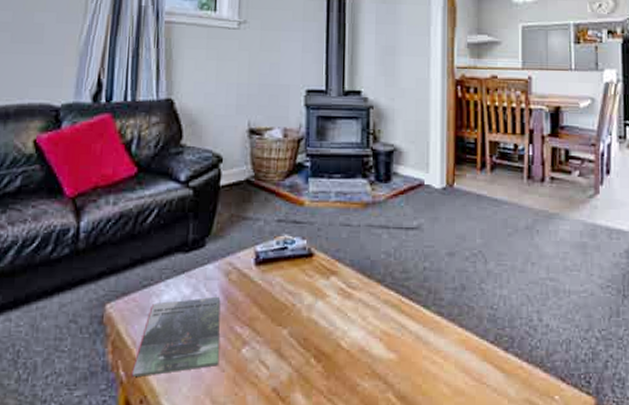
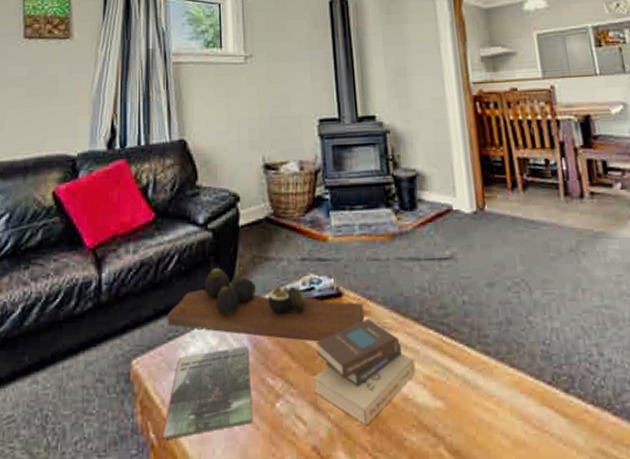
decorative tray: none [143,224,333,295] -> present [167,268,365,341]
books: none [279,278,375,373] -> present [313,318,416,427]

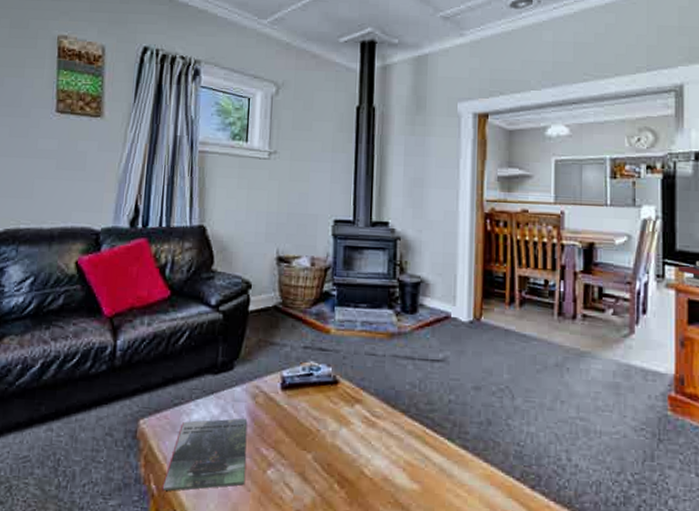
decorative tray: present [167,268,365,341] -> none [174,347,357,421]
books: present [313,318,416,427] -> none [303,406,398,499]

